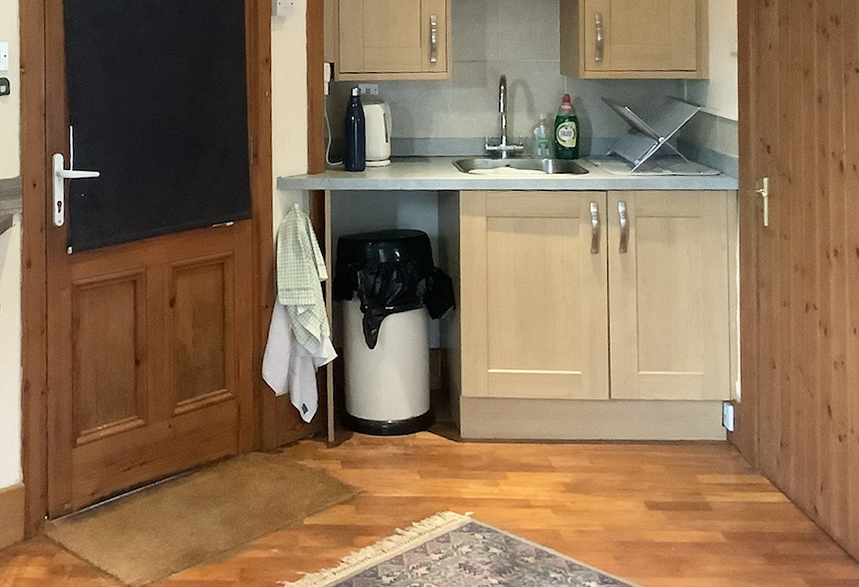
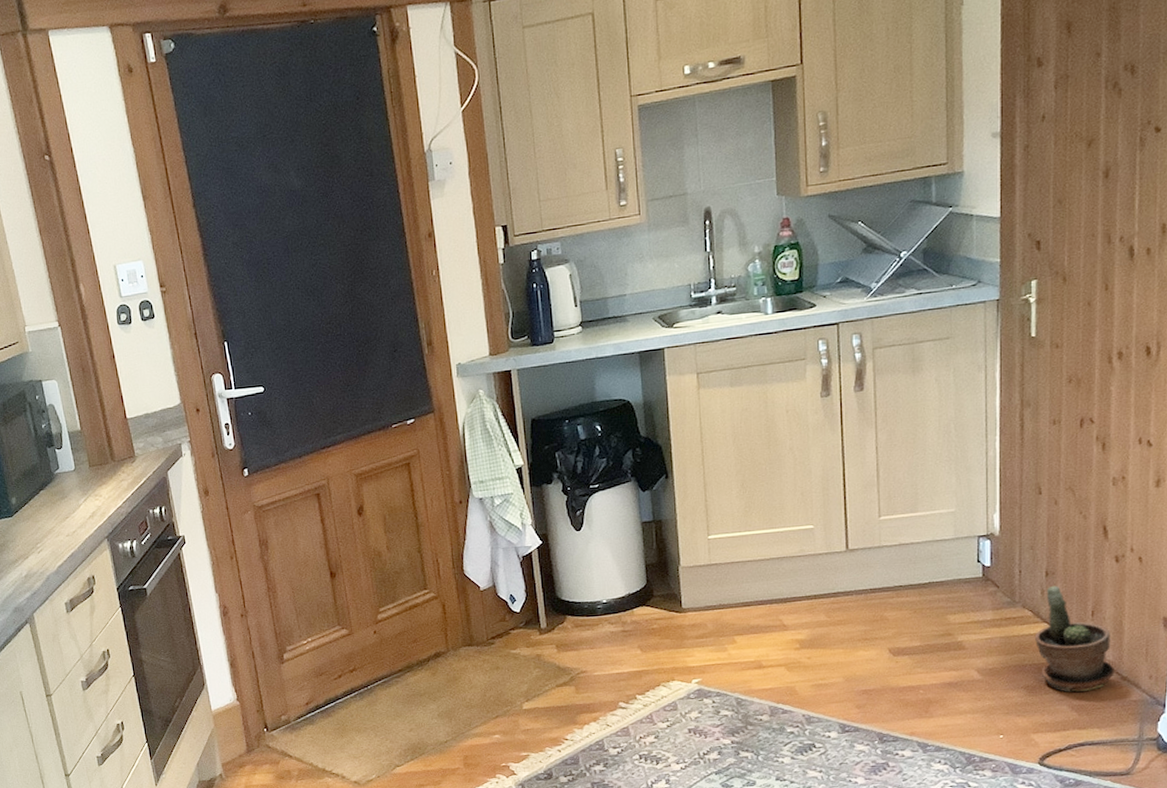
potted plant: none [773,456,842,566] -> present [1035,585,1114,692]

